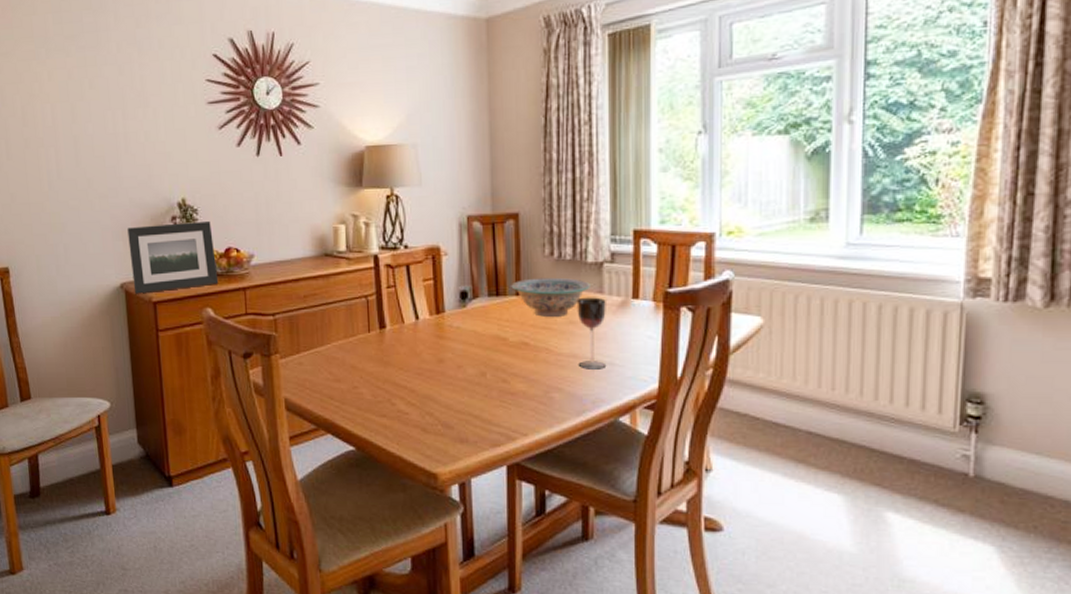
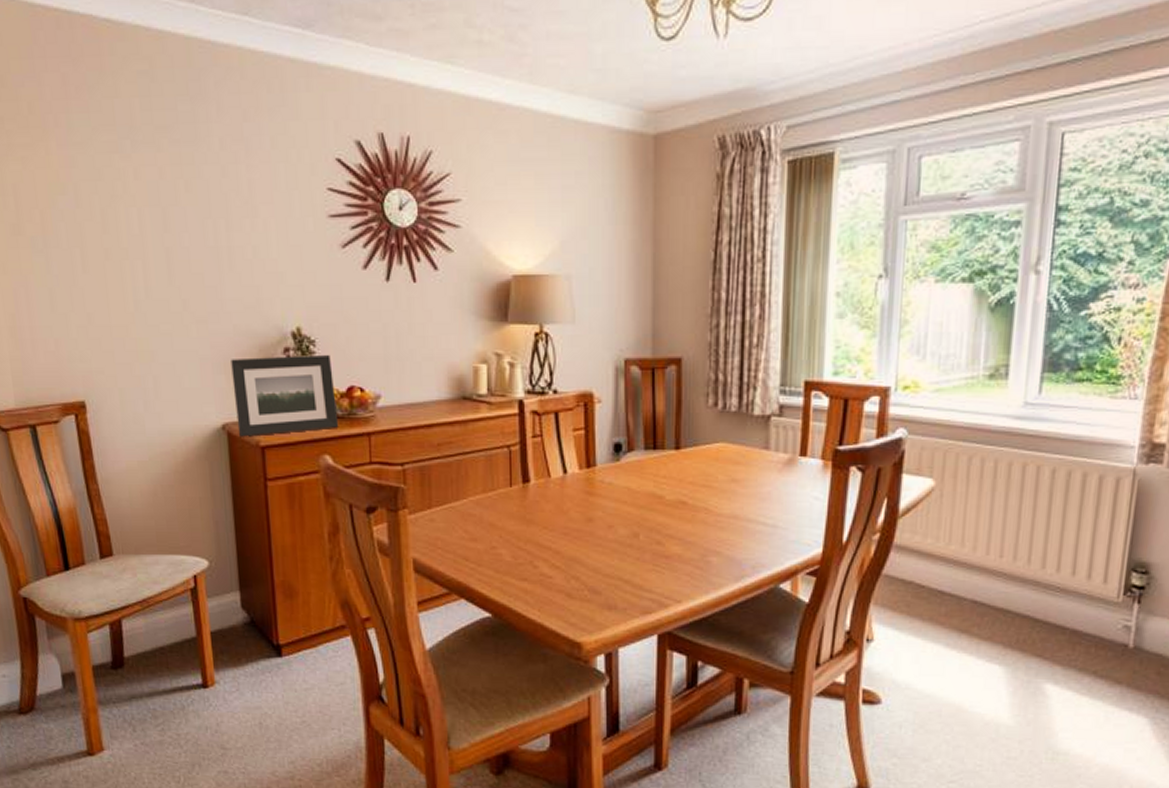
decorative bowl: present [511,277,590,317] -> none [670,430,756,474]
wineglass: present [577,297,606,370] -> none [740,453,772,532]

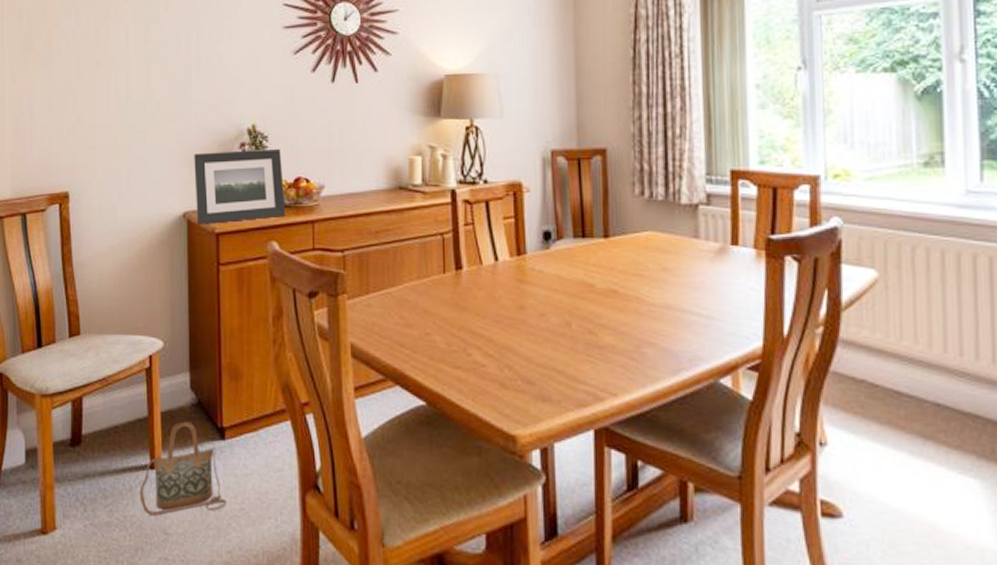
handbag: none [192,640,287,732] -> present [139,421,227,516]

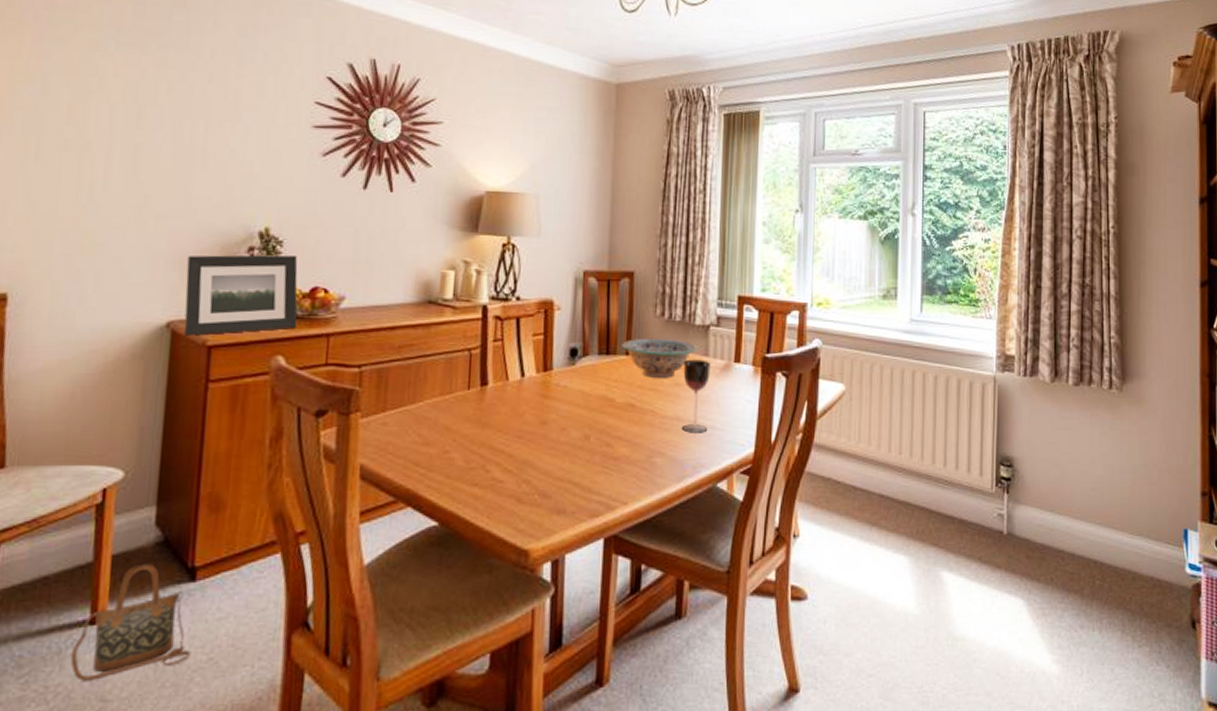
decorative bowl: none [598,219,685,262] -> present [622,338,697,378]
wineglass: none [670,242,703,323] -> present [682,359,711,433]

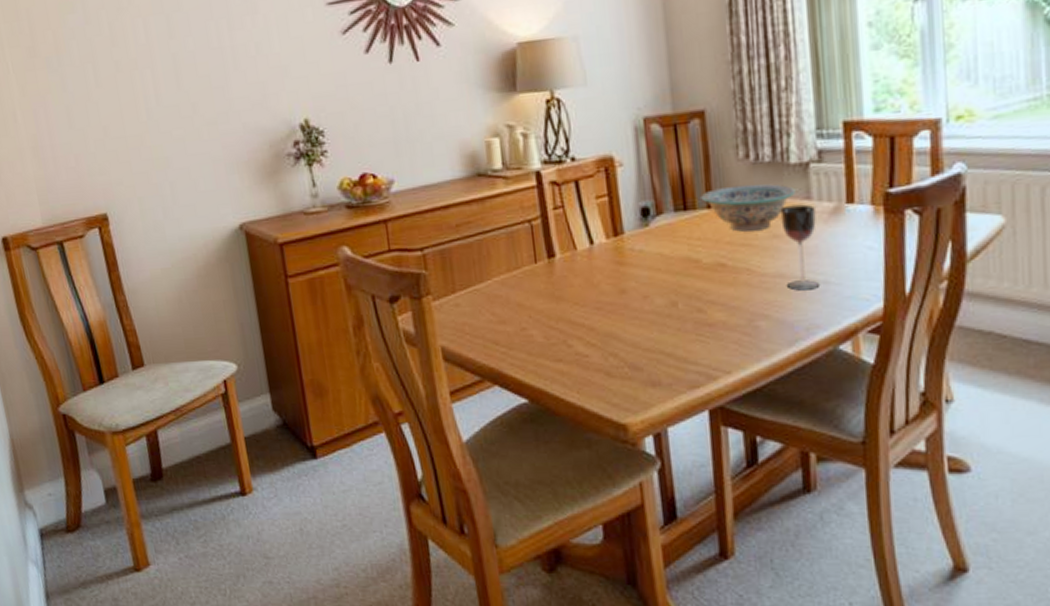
handbag: present [70,563,191,681] -> none [232,444,327,541]
picture frame: present [183,255,298,336] -> none [243,143,355,235]

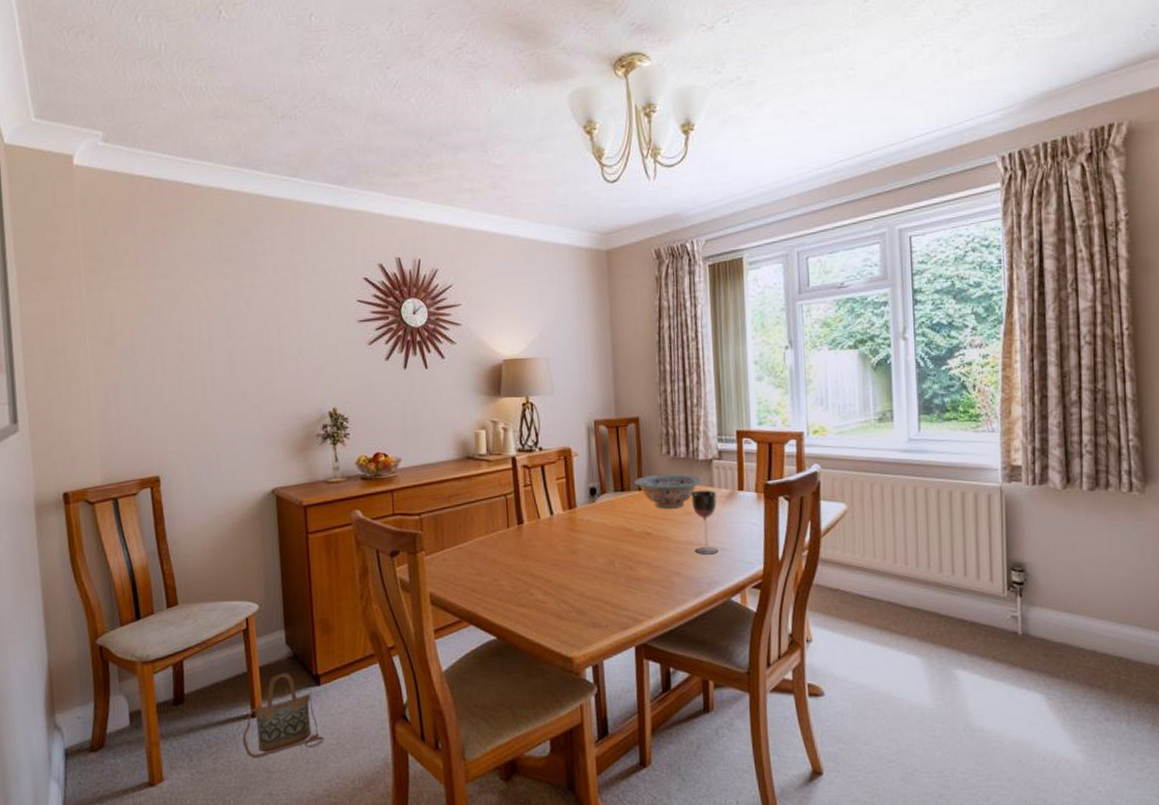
handbag: none [232,444,327,541] -> present [242,672,324,758]

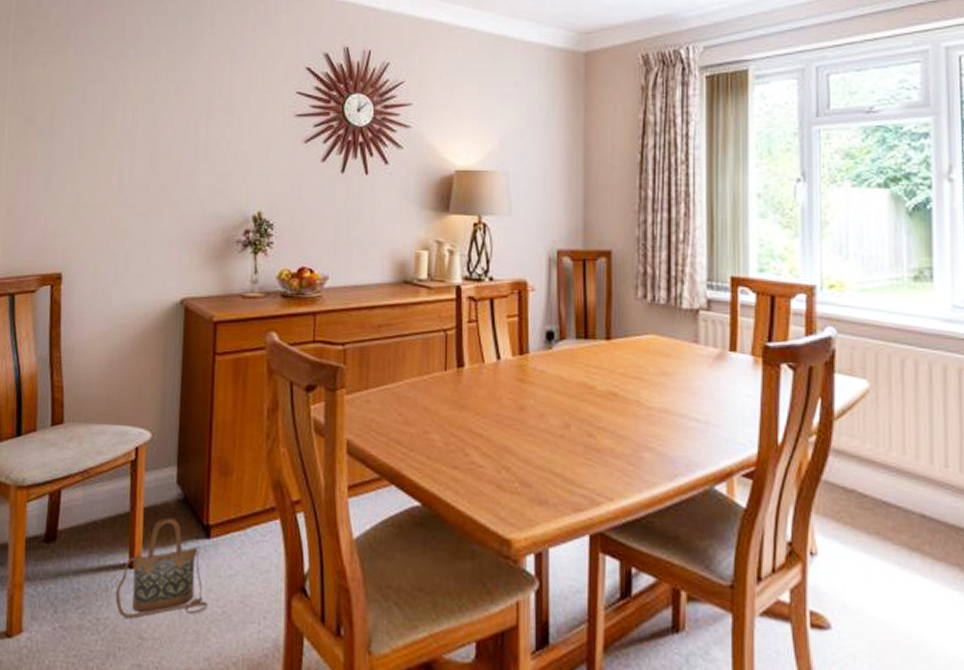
decorative bowl: present [634,473,702,509] -> none [601,321,685,366]
wineglass: present [691,490,718,555] -> none [670,346,702,429]

